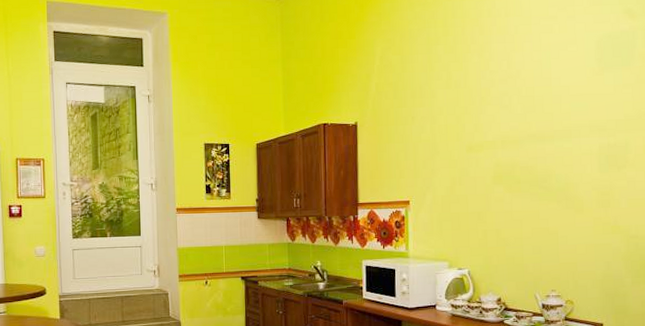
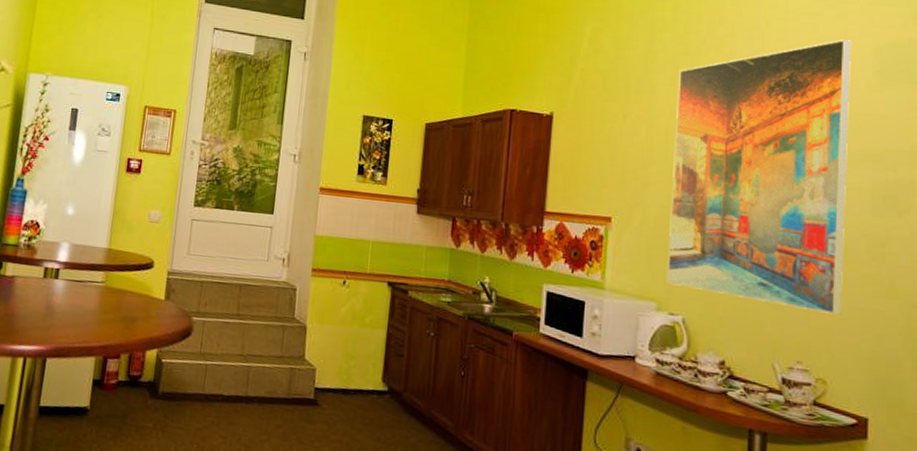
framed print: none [452,36,582,251] -> present [666,39,851,315]

